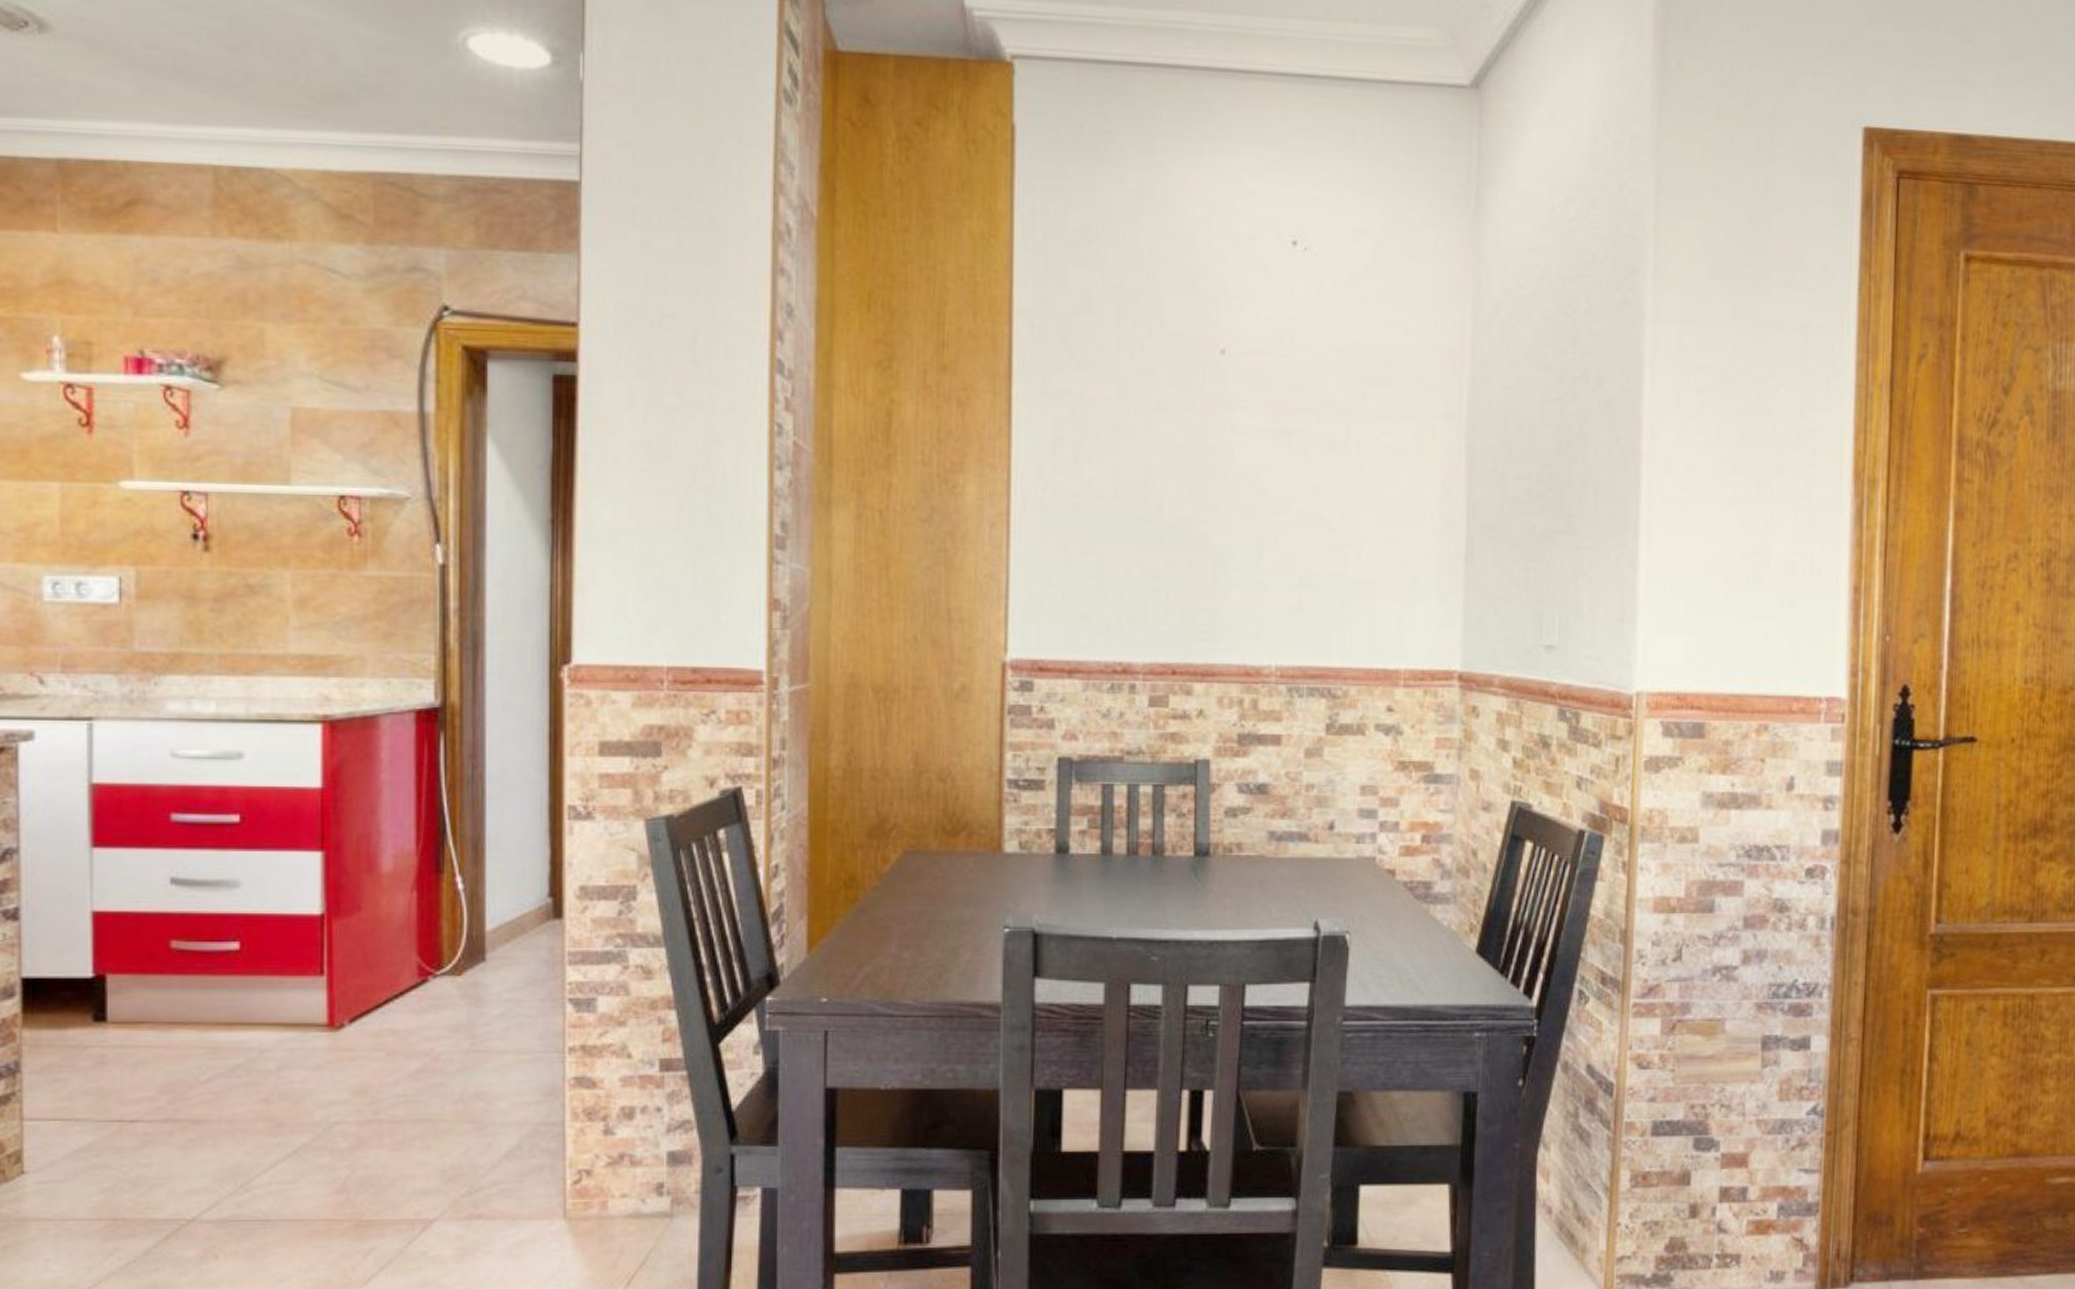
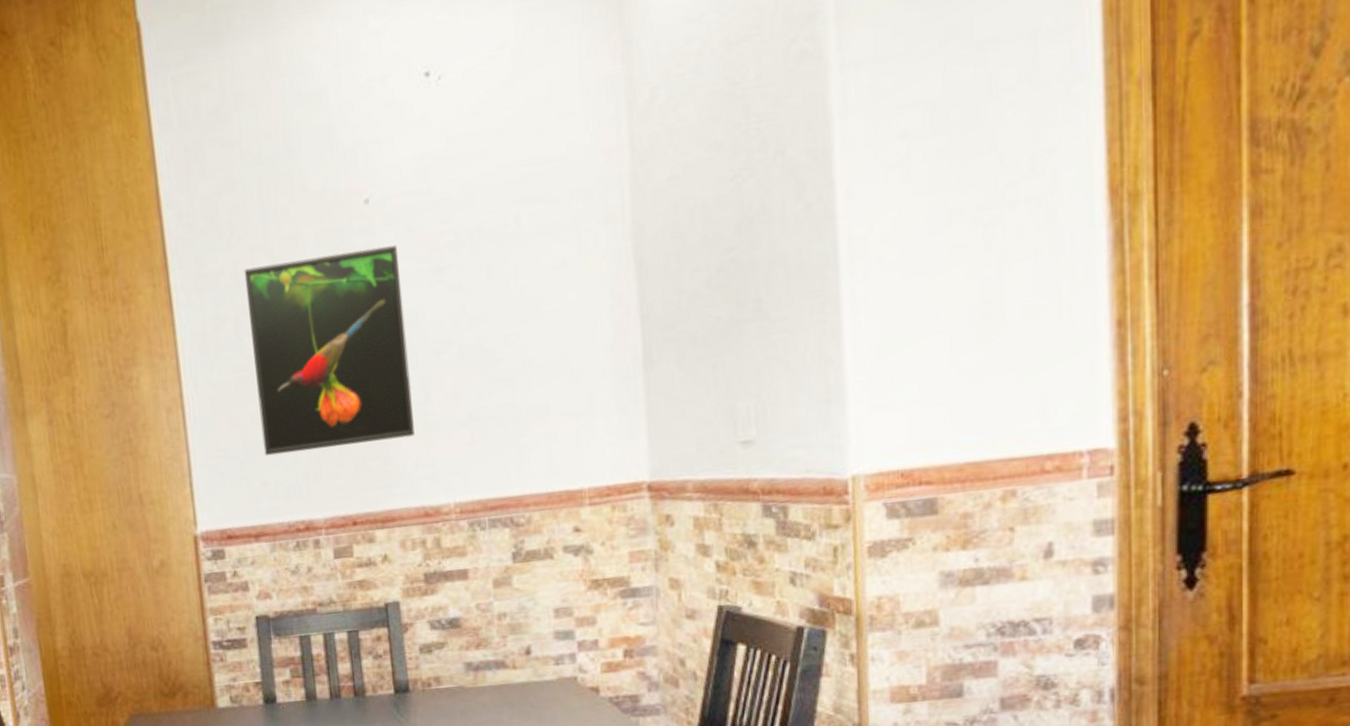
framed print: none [1089,394,1248,594] -> present [244,245,415,456]

